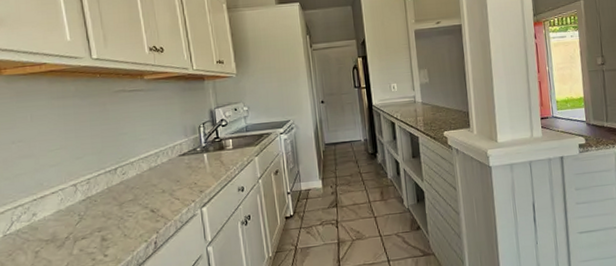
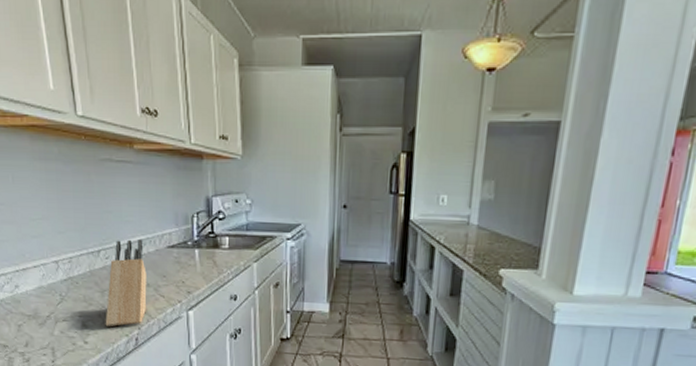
knife block: none [124,152,163,237] -> present [105,238,147,327]

